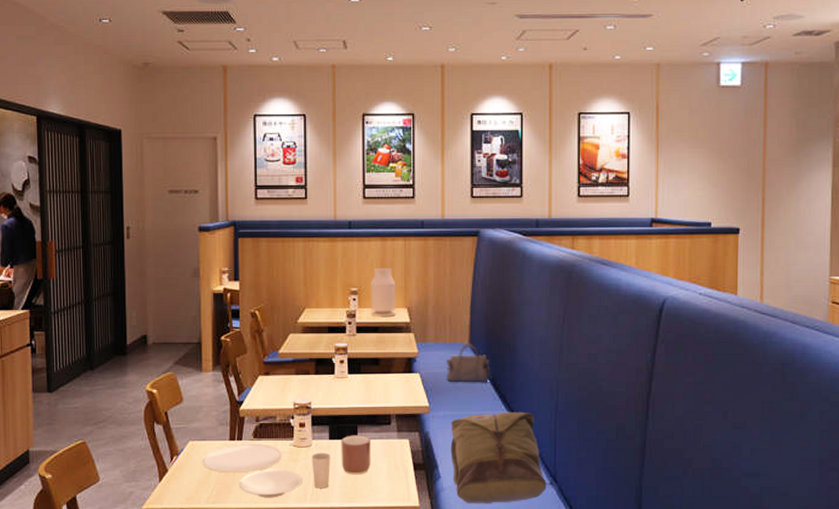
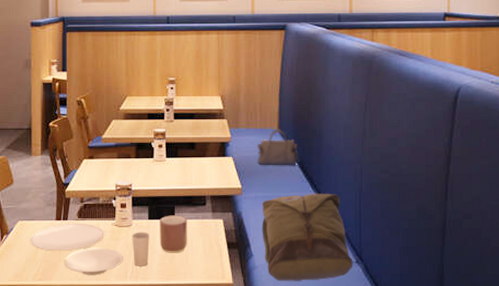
water jug: present [370,267,396,318] -> none [186,58,211,105]

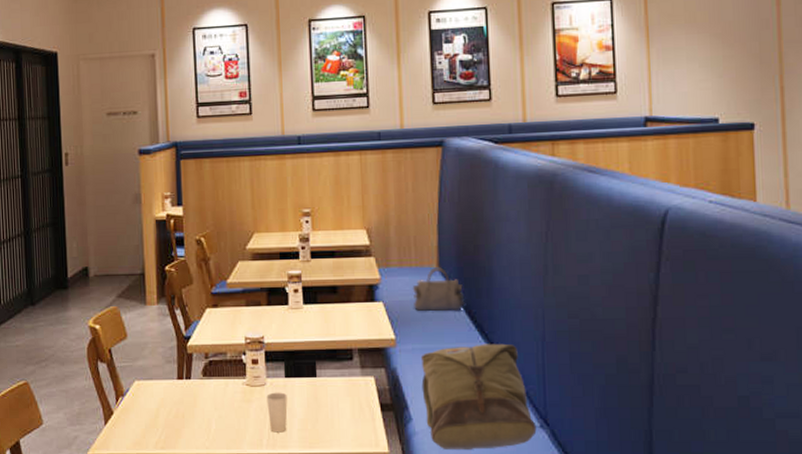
plate: present [30,223,104,252] -> none [149,382,234,416]
saucer: present [64,247,124,275] -> none [189,410,259,443]
mug: present [159,215,187,253] -> none [298,372,332,417]

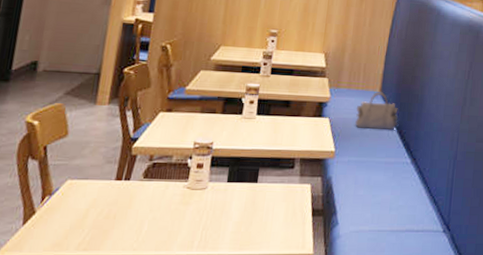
cup: present [266,392,288,433] -> none [203,196,226,235]
backpack: present [420,343,537,450] -> none [350,159,440,251]

